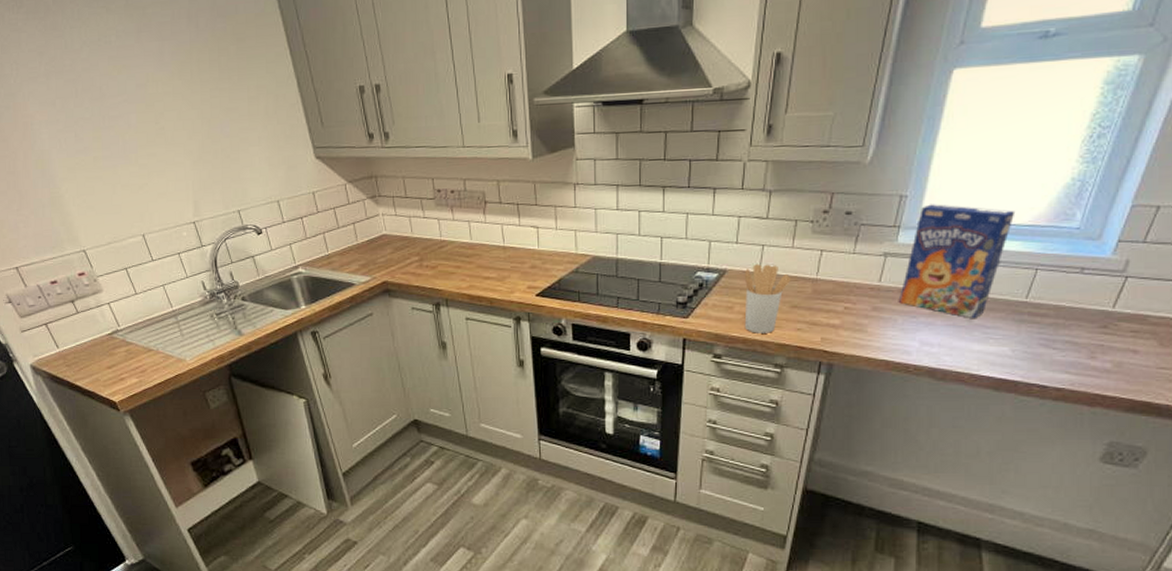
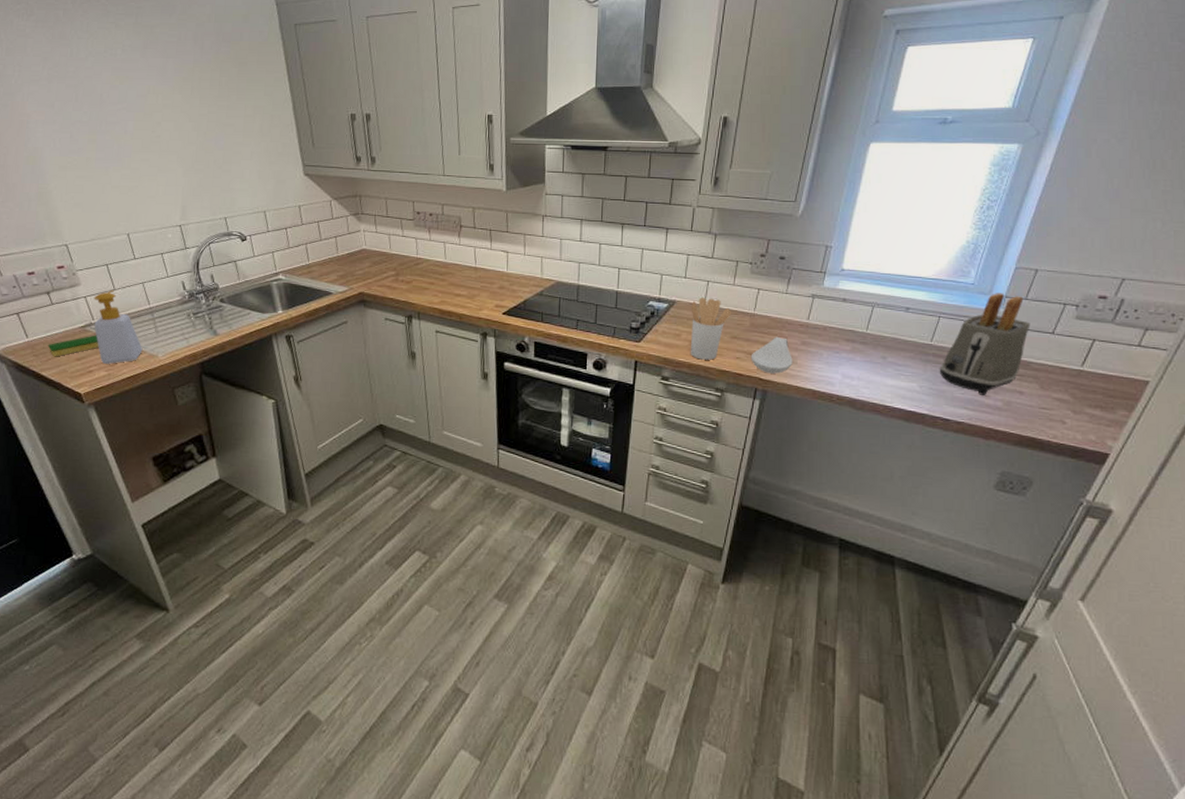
dish sponge: none [78,341,128,366] -> present [47,335,99,357]
soap bottle: none [117,295,170,371] -> present [94,290,143,364]
spoon rest: none [813,302,862,345] -> present [750,336,793,374]
cereal box: present [899,204,1016,318] -> none [825,255,922,356]
toaster: none [1035,237,1149,357] -> present [939,293,1031,395]

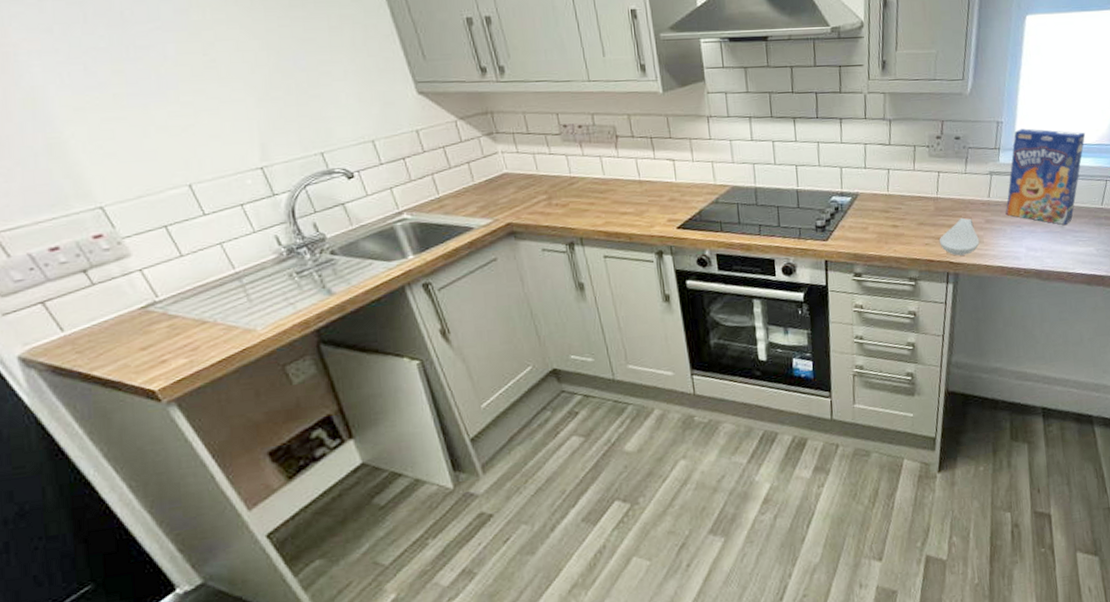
dish sponge: present [47,335,99,357] -> none [95,315,171,351]
soap bottle: present [94,290,143,364] -> none [153,257,234,349]
utensil holder: present [690,298,732,360] -> none [874,186,916,251]
cereal box: none [825,255,922,356] -> present [1006,128,1086,225]

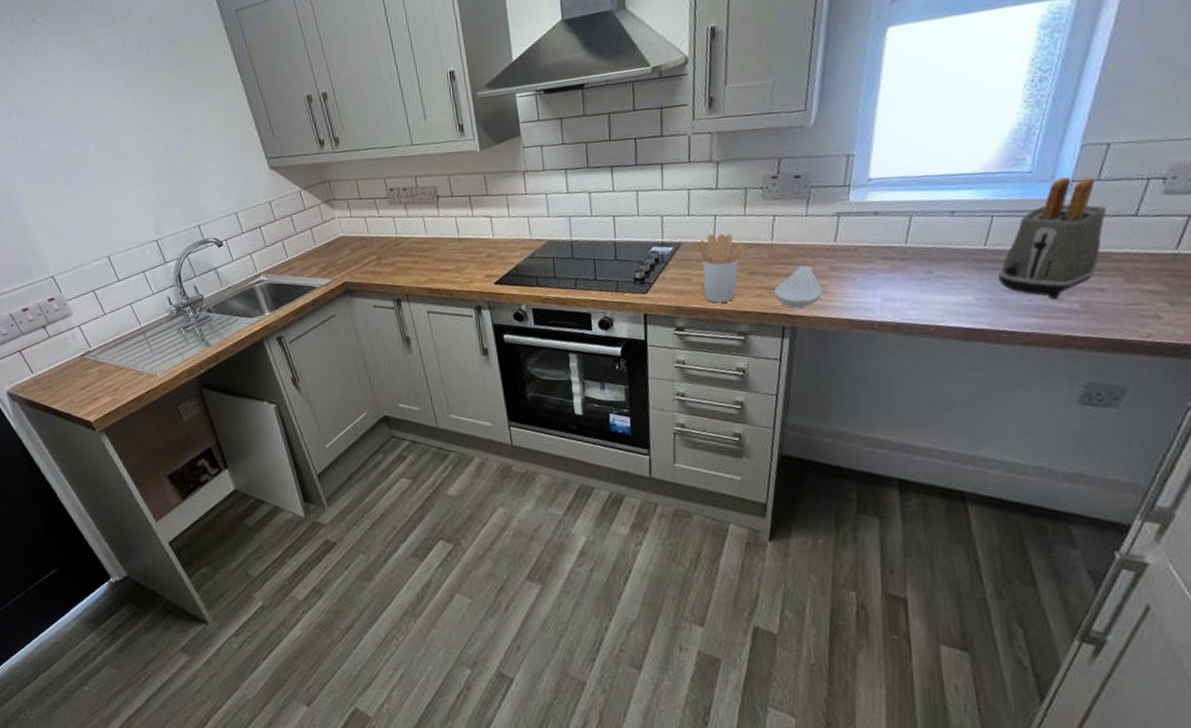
utensil holder: none [874,186,916,251] -> present [699,233,747,303]
cereal box: present [1006,128,1086,225] -> none [856,160,965,270]

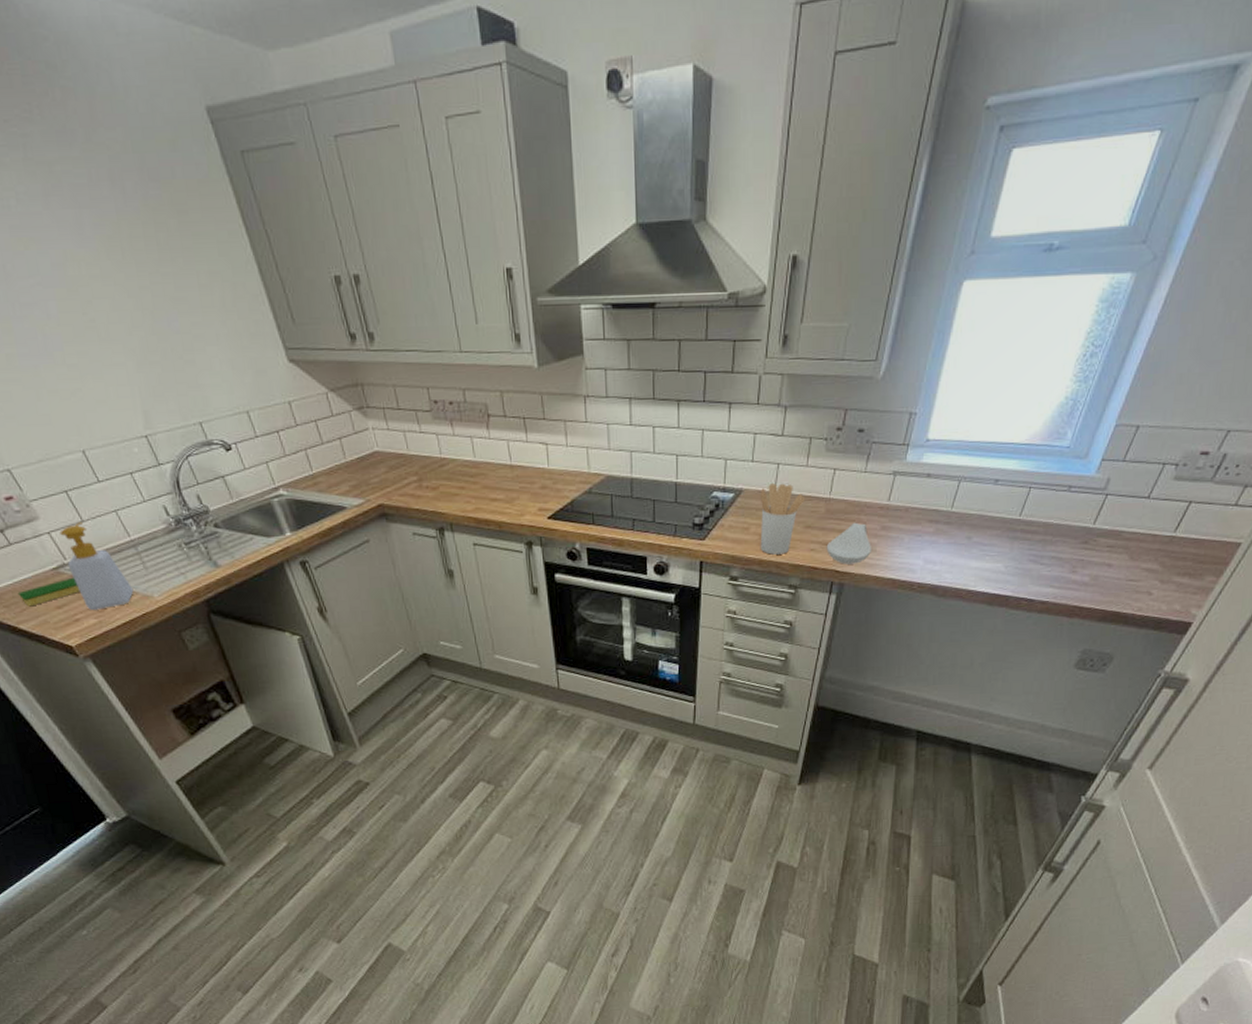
dish sponge: none [52,362,100,389] -> present [17,577,81,607]
soap bottle: none [87,315,142,390] -> present [59,522,134,610]
toaster: present [997,177,1107,299] -> none [1026,455,1126,571]

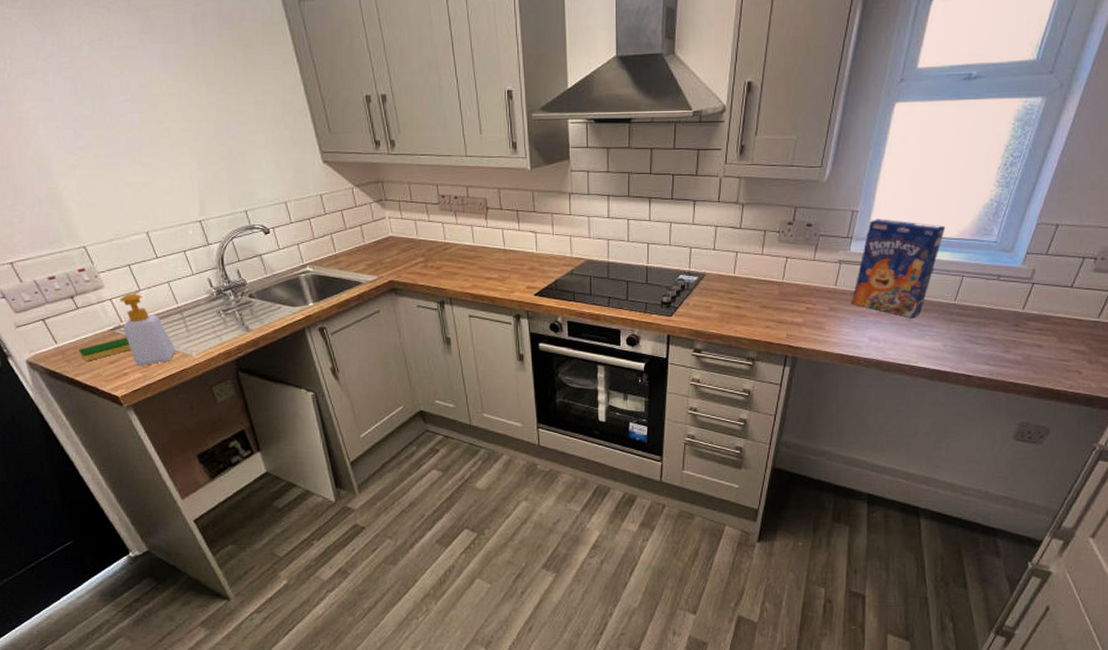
utensil holder: present [759,483,806,555] -> none [720,269,761,330]
spoon rest: present [826,522,871,565] -> none [780,303,821,340]
cereal box: none [906,422,1014,536] -> present [852,219,946,318]

